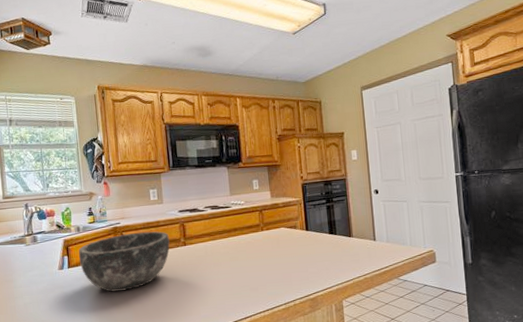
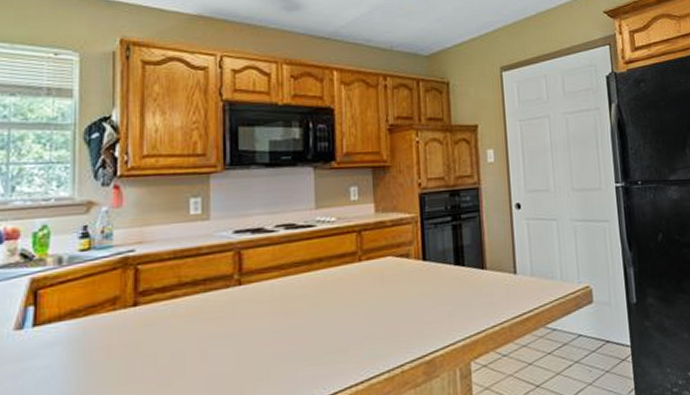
bowl: present [78,231,170,292] -> none [54,263,215,365]

